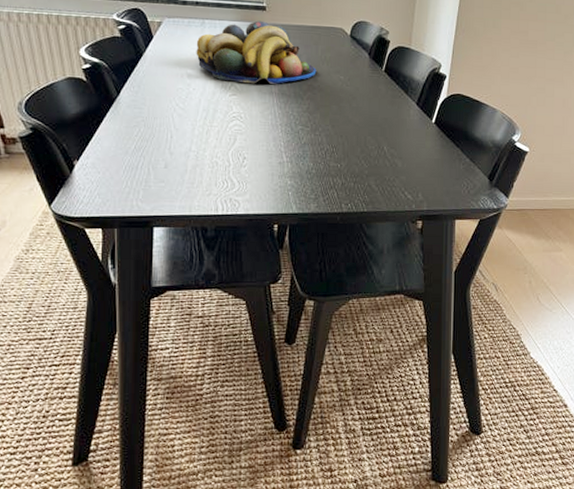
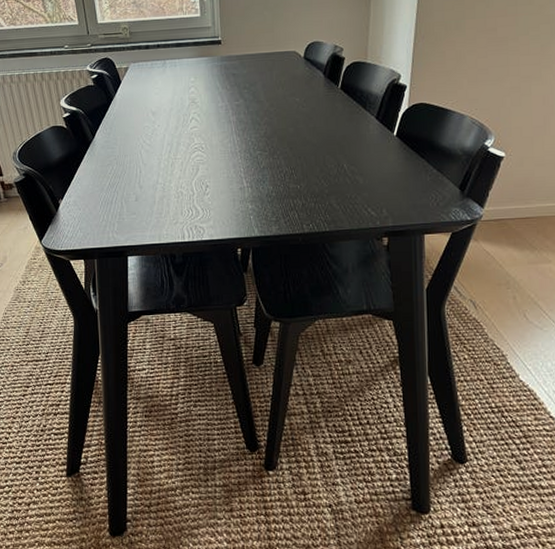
fruit bowl: present [196,20,317,84] -> none [159,54,272,116]

